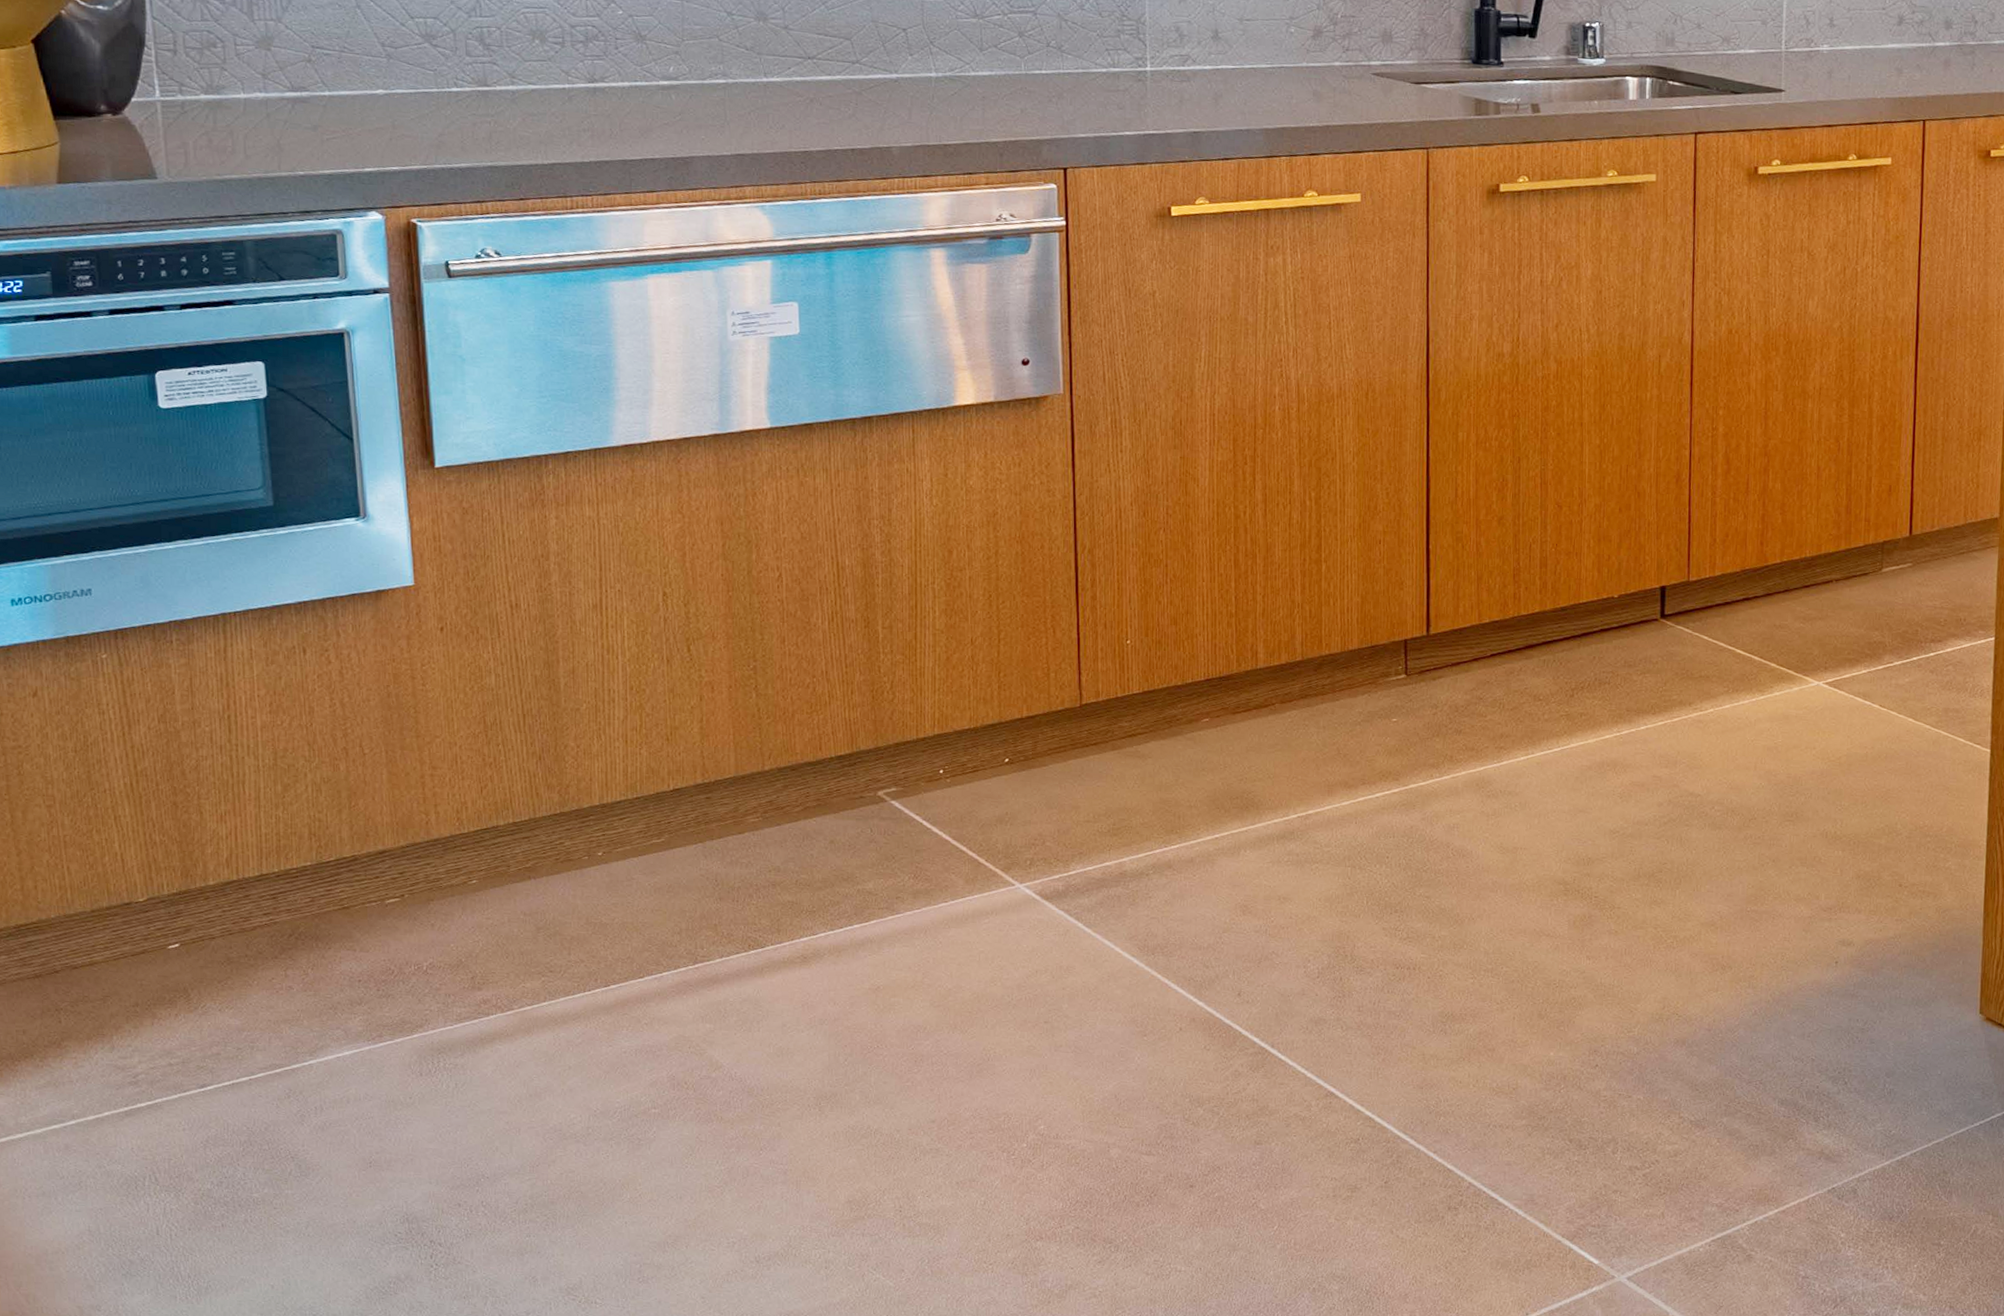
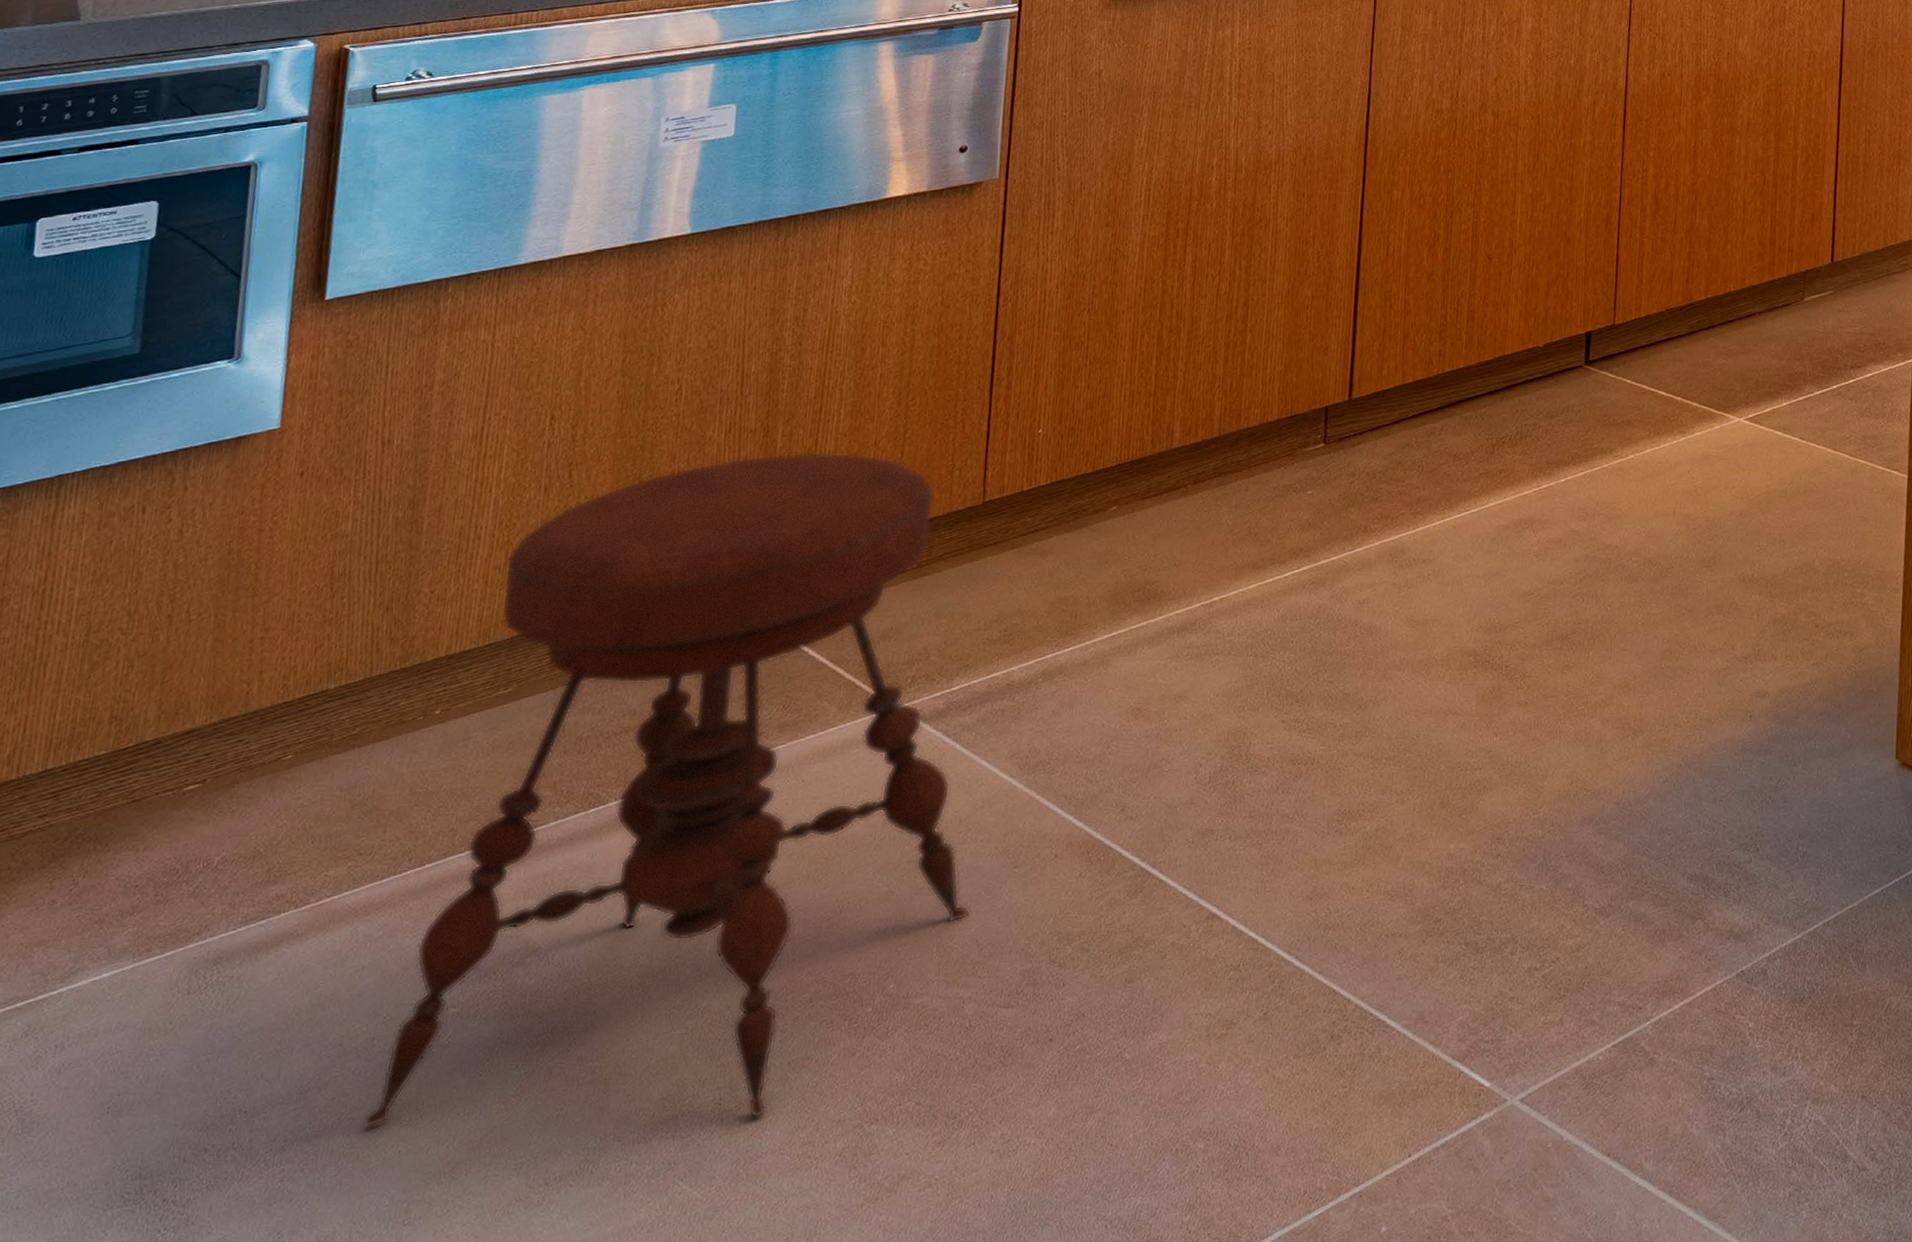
stool: none [589,644,1107,1226] -> present [361,452,970,1129]

